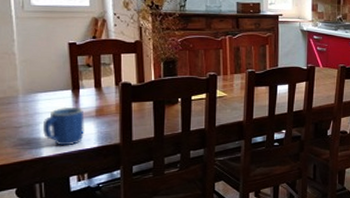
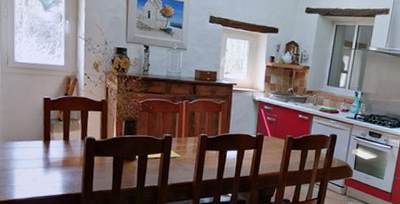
mug: present [42,106,84,146] -> none [16,155,52,191]

